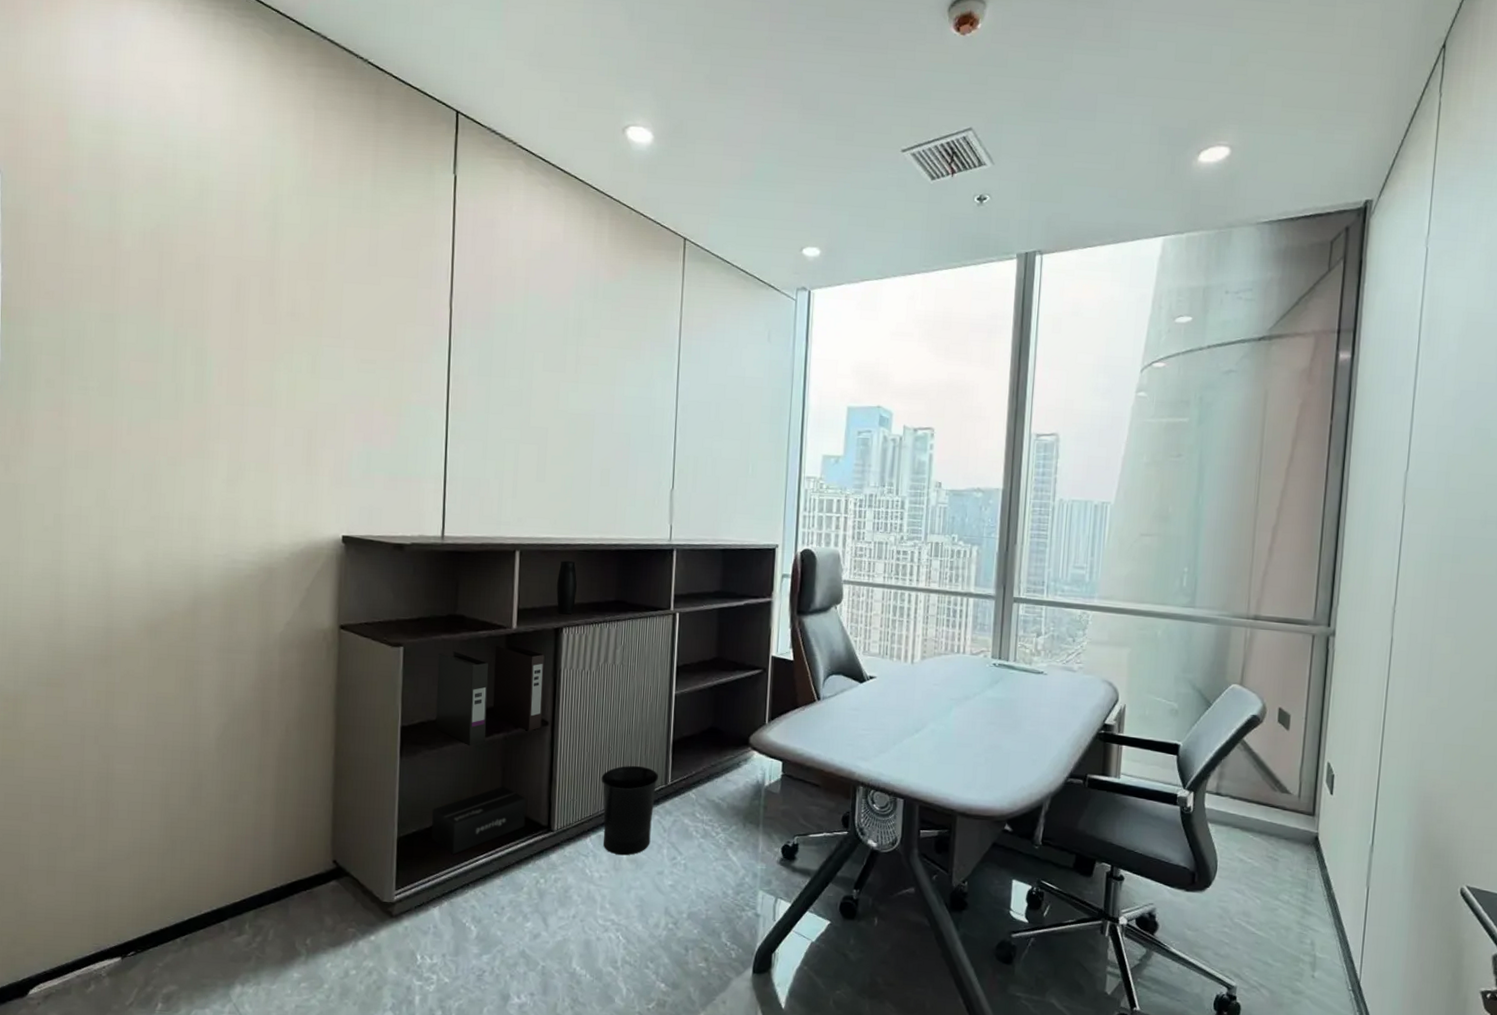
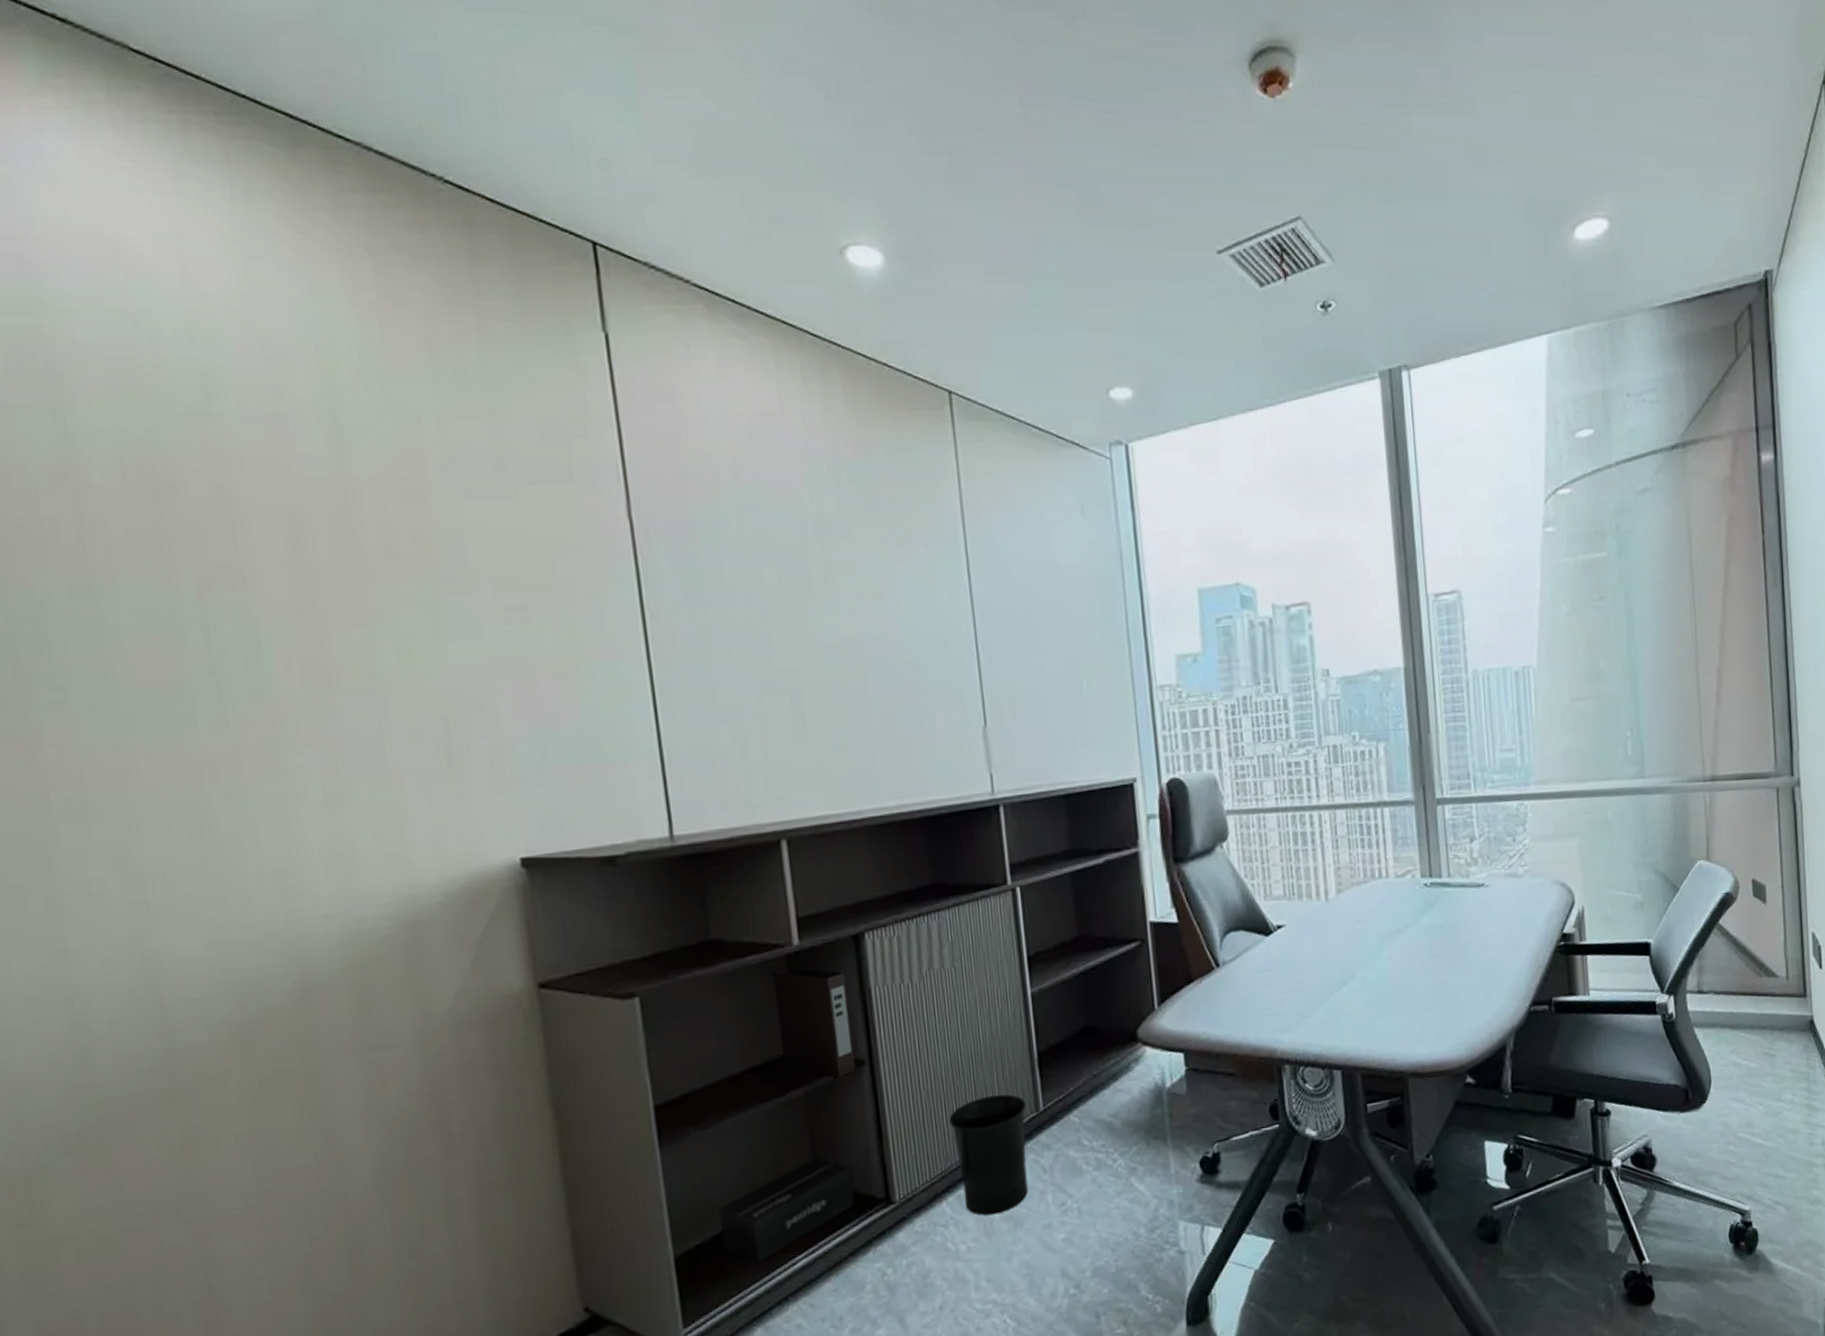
binder: present [435,651,489,747] -> none [692,990,781,1114]
vase: present [556,560,577,615] -> none [846,842,876,915]

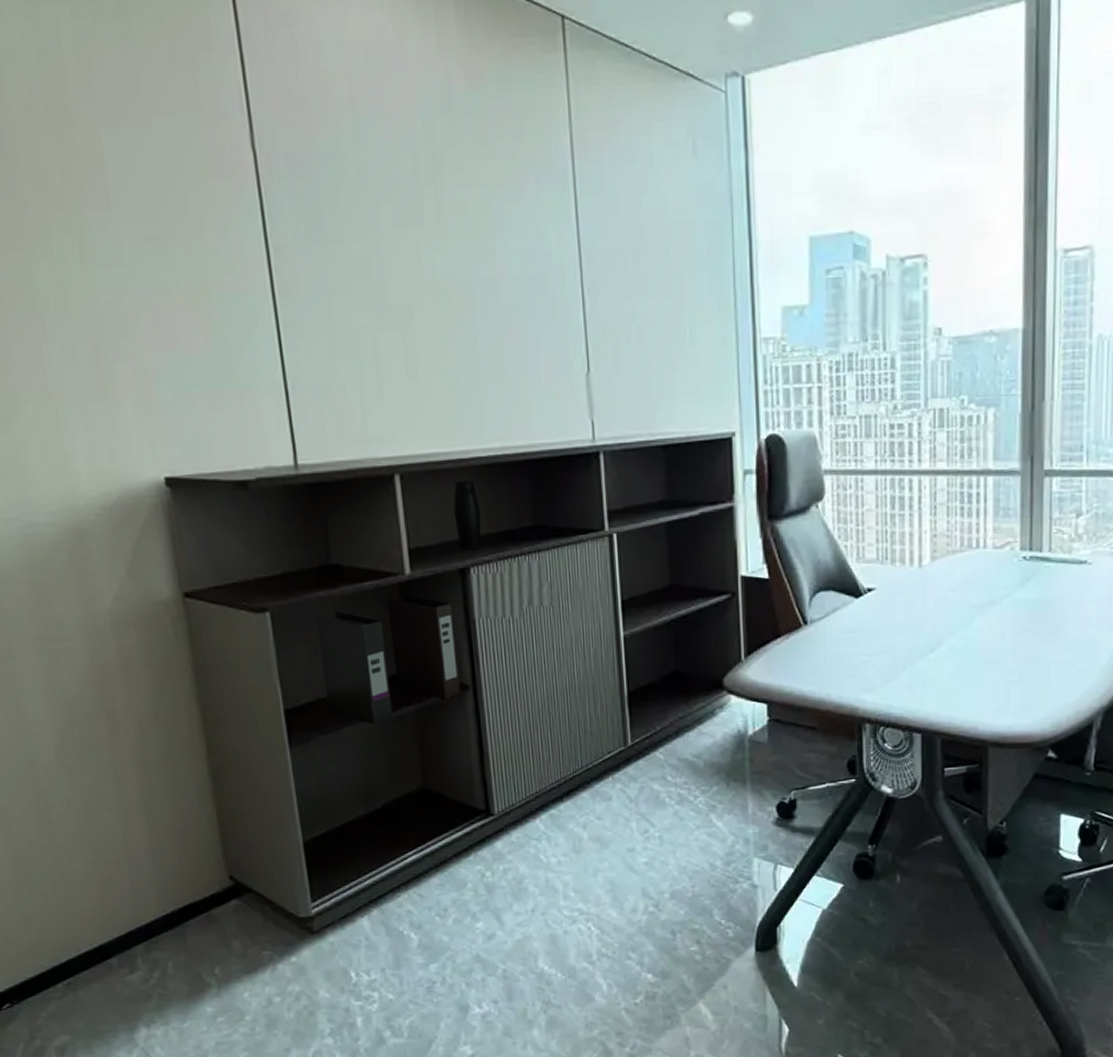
binder: none [692,990,781,1114] -> present [316,611,394,725]
box: present [719,1157,855,1263] -> none [341,768,458,855]
vase: none [846,842,876,915] -> present [453,481,482,550]
waste bin: present [949,1094,1029,1215] -> none [544,727,616,835]

